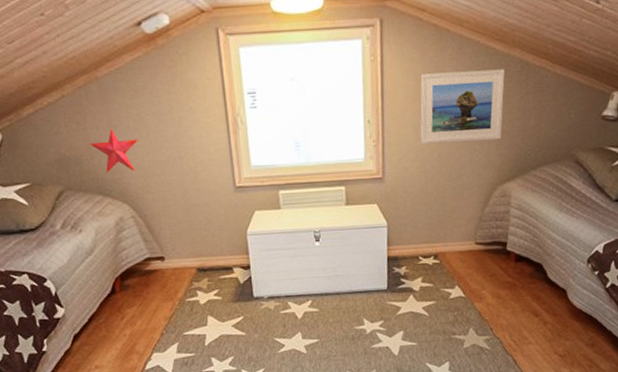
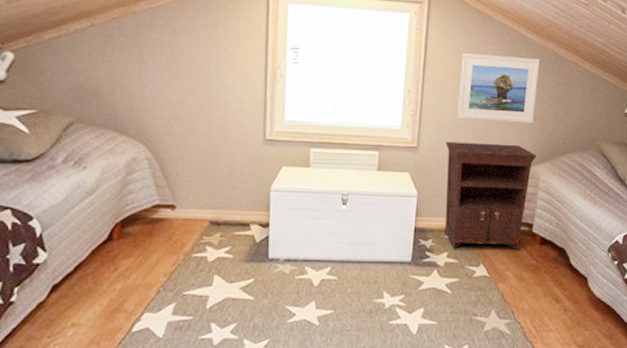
decorative star: present [90,128,139,173] -> none [113,64,169,112]
nightstand: none [411,163,507,274] -> present [444,141,536,251]

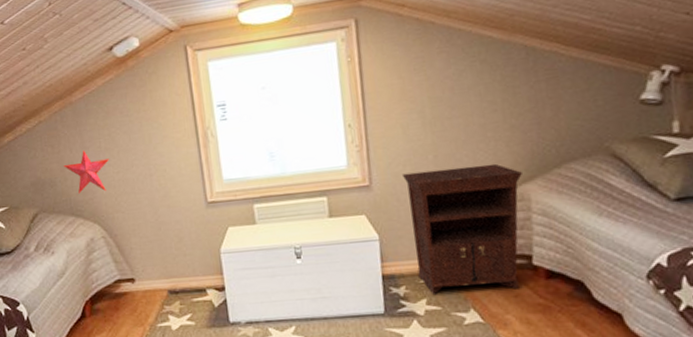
decorative star: none [113,64,169,112] -> present [63,150,110,194]
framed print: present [457,53,540,124] -> none [405,57,511,147]

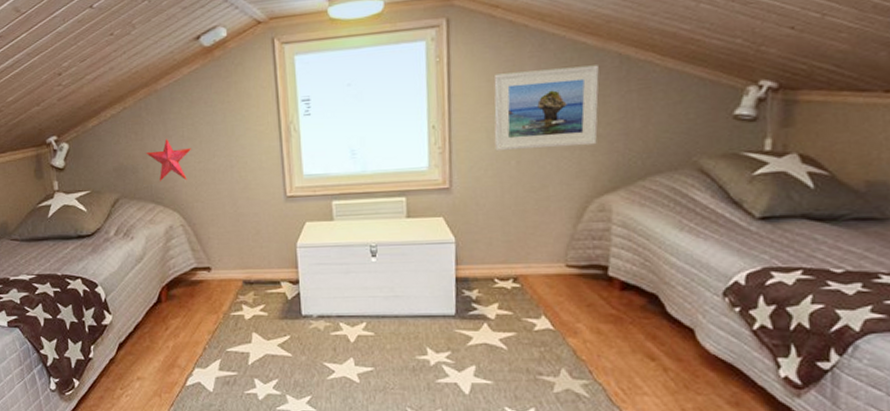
nightstand: present [403,163,522,294] -> none [484,172,605,299]
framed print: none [405,57,511,147] -> present [494,65,599,152]

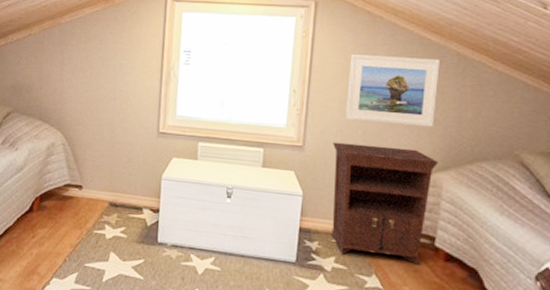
decorative star: present [146,138,192,181] -> none [42,65,83,105]
nightstand: none [484,172,605,299] -> present [331,142,438,265]

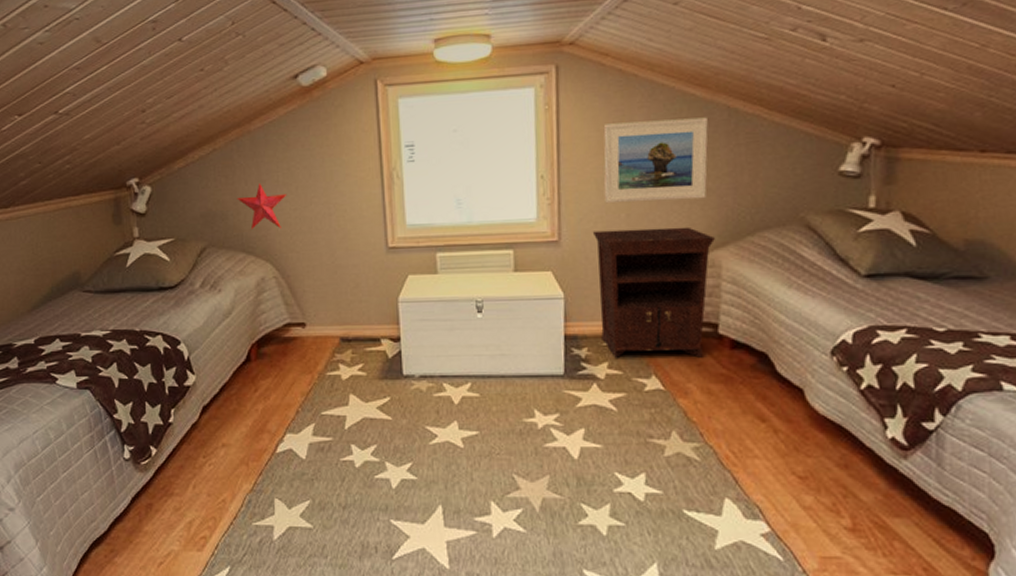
decorative star: none [42,65,83,105] -> present [237,183,287,229]

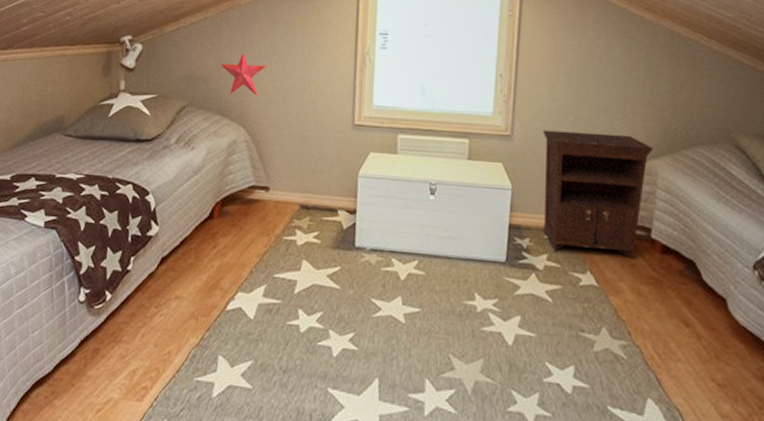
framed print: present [603,117,708,204] -> none [556,34,653,111]

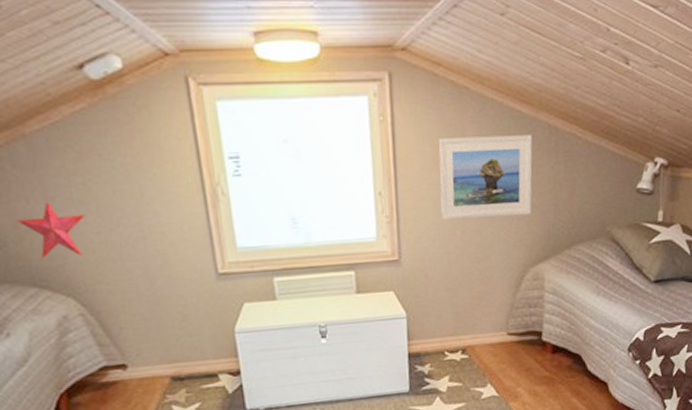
nightstand: present [543,130,653,259] -> none [432,242,539,371]
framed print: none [556,34,653,111] -> present [438,134,533,221]

